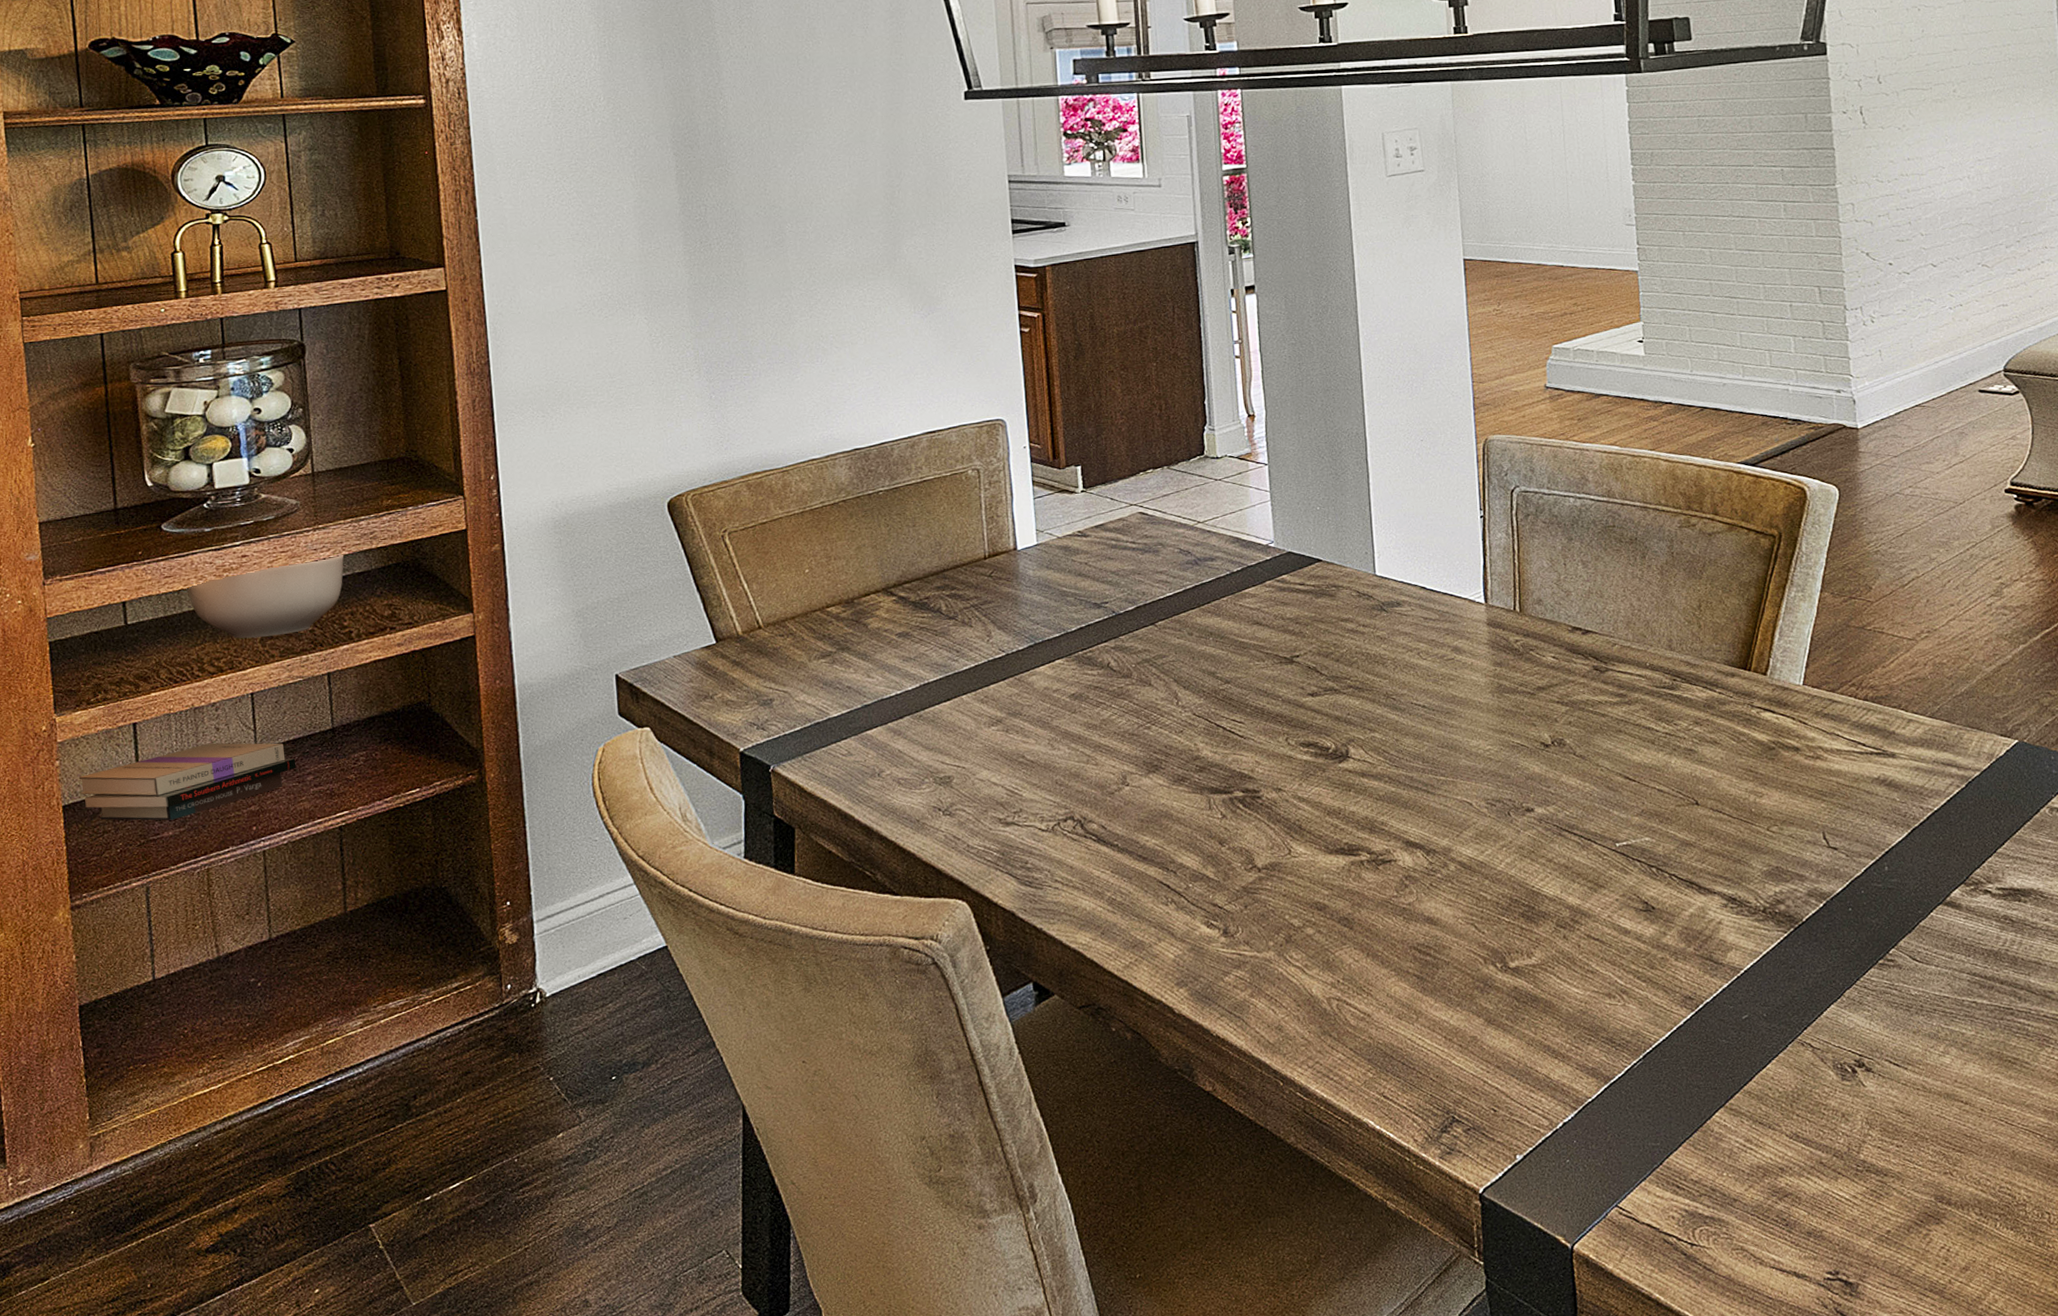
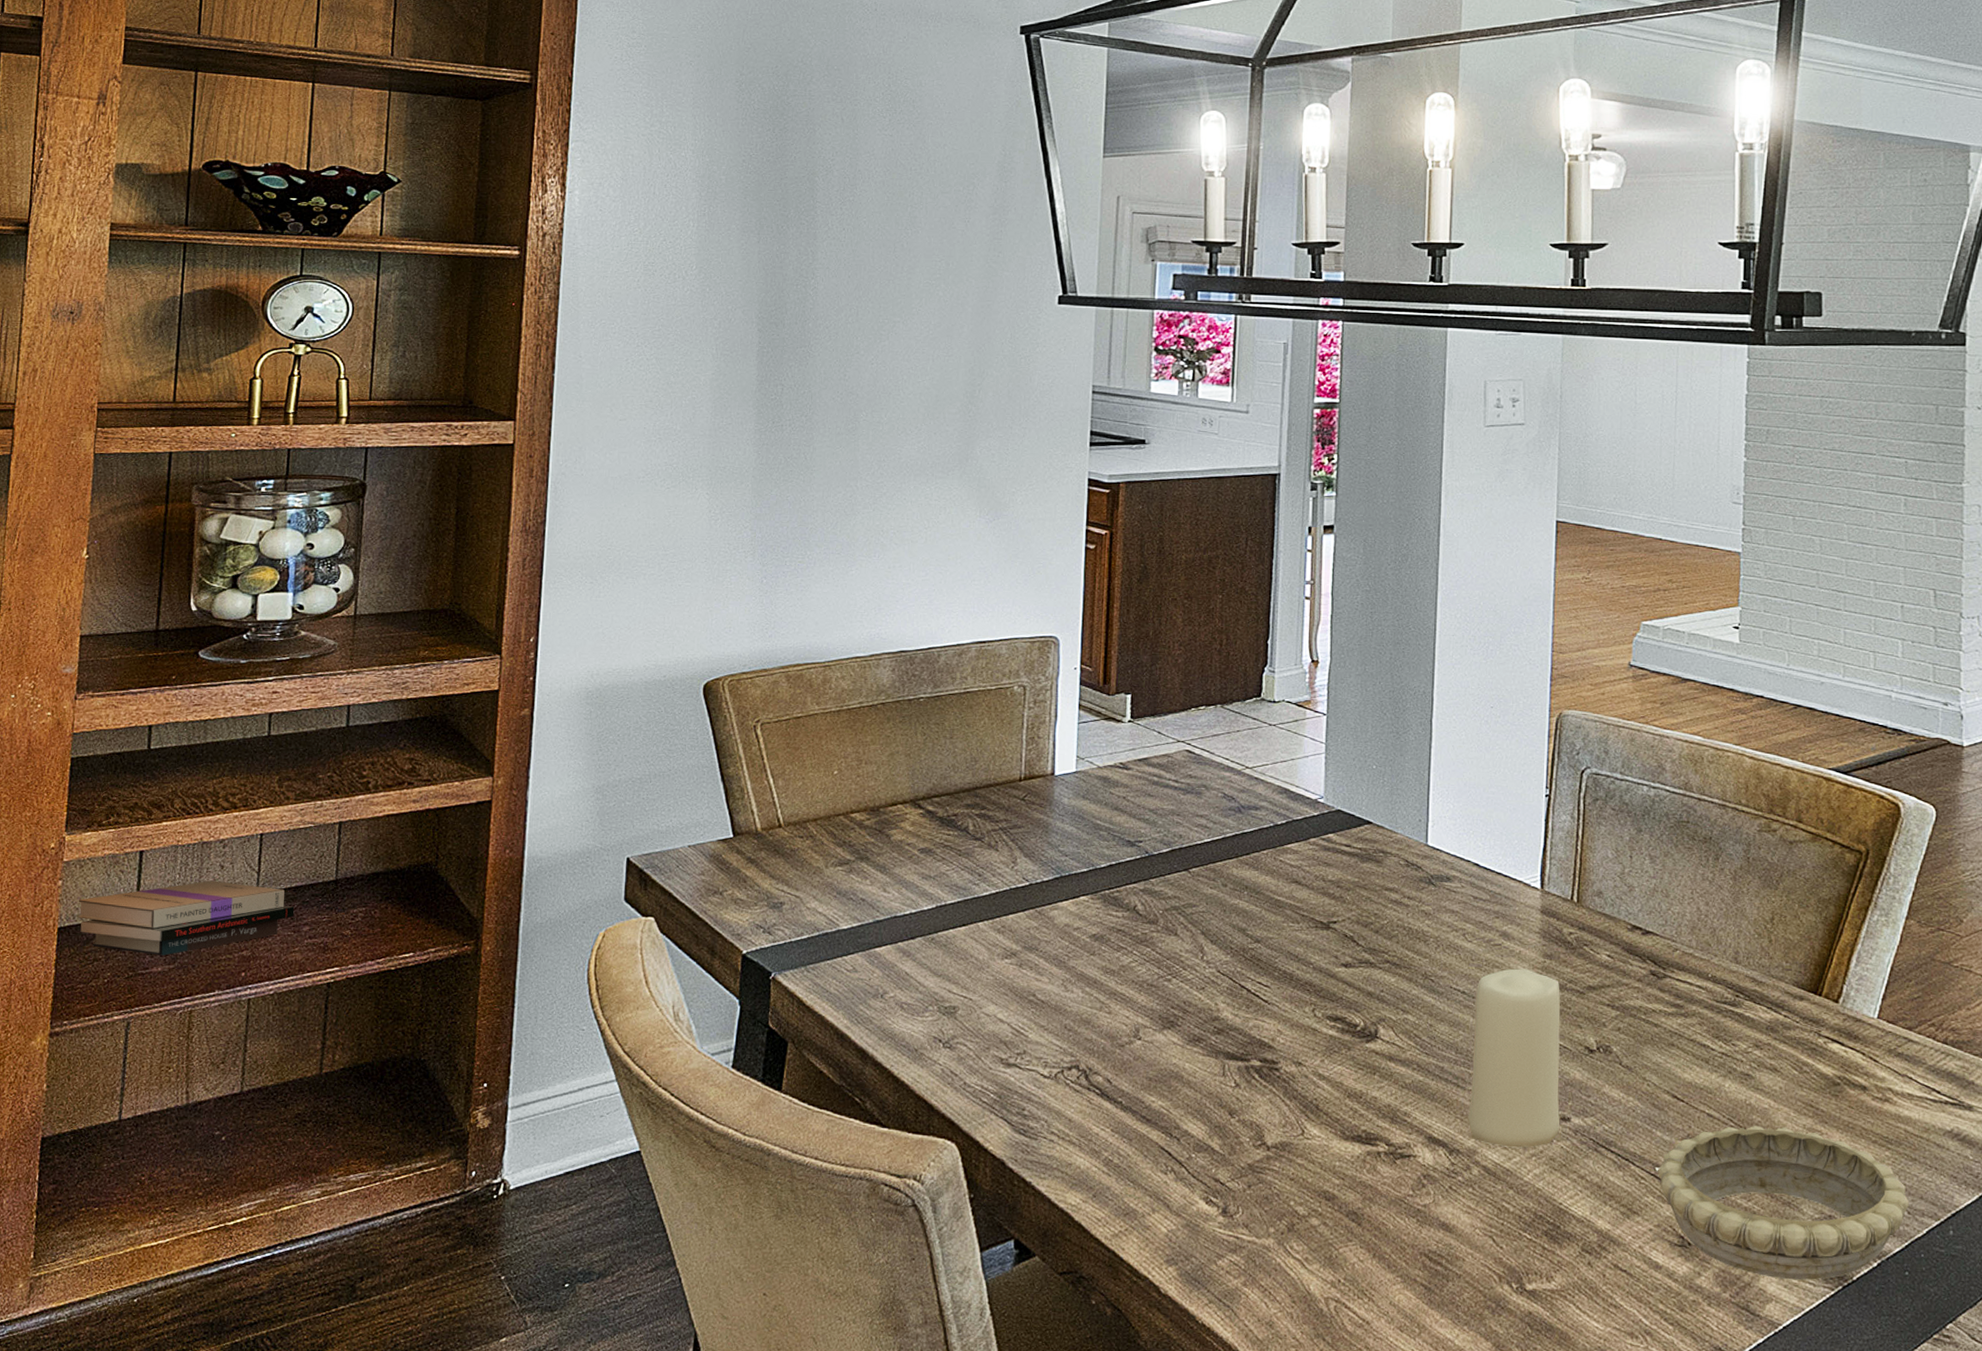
bowl: present [186,553,344,639] -> none [213,700,374,778]
candle: none [1435,678,1526,842] -> present [1468,968,1561,1148]
decorative bowl: none [1618,793,1847,929] -> present [1658,1125,1909,1280]

